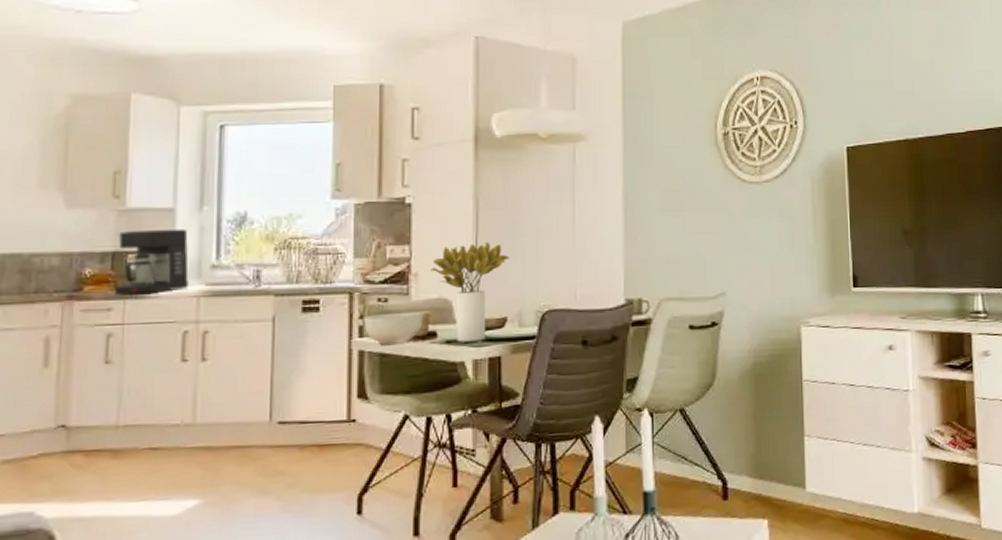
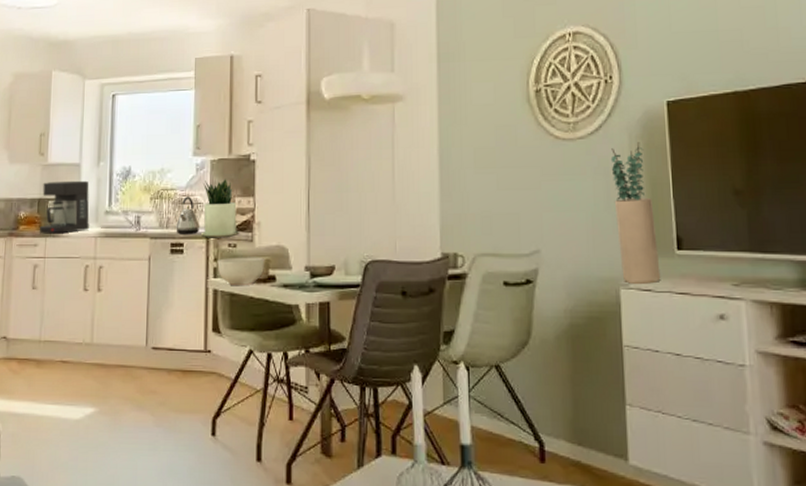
kettle: none [309,246,342,290] -> present [176,196,200,234]
planter: none [341,225,393,293] -> present [200,179,240,238]
flower bouquet: present [431,241,509,343] -> none [271,195,337,288]
vase: none [794,186,838,321] -> present [610,142,661,284]

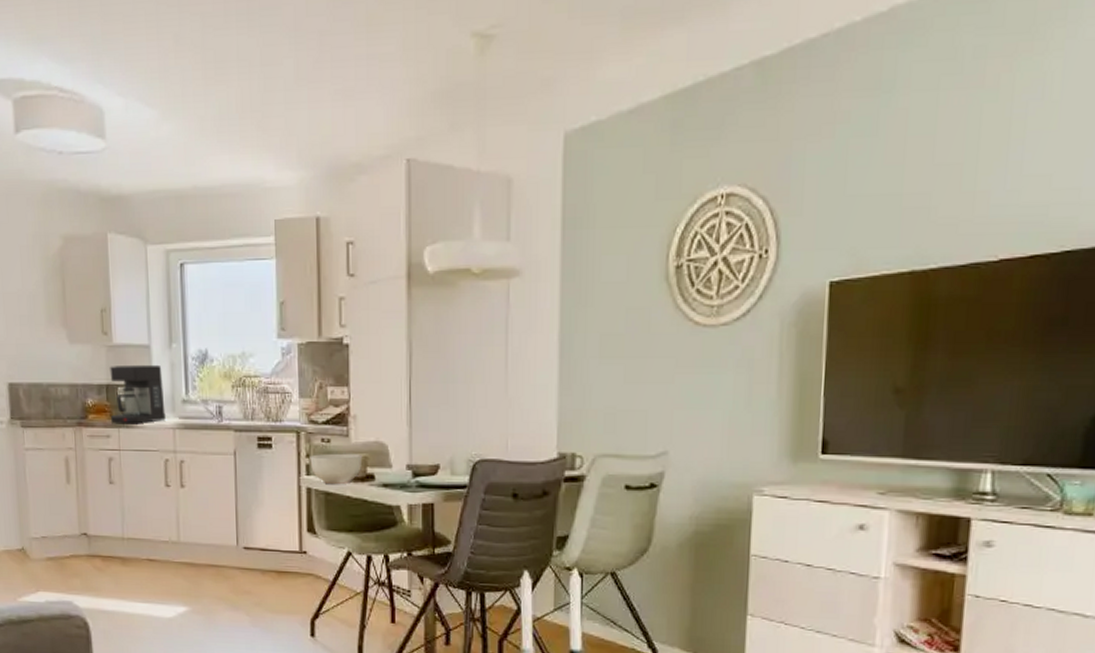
kettle: present [176,196,200,234] -> none [262,385,289,427]
planter: present [200,179,240,238] -> none [290,366,334,432]
vase: present [610,142,661,284] -> none [755,330,800,491]

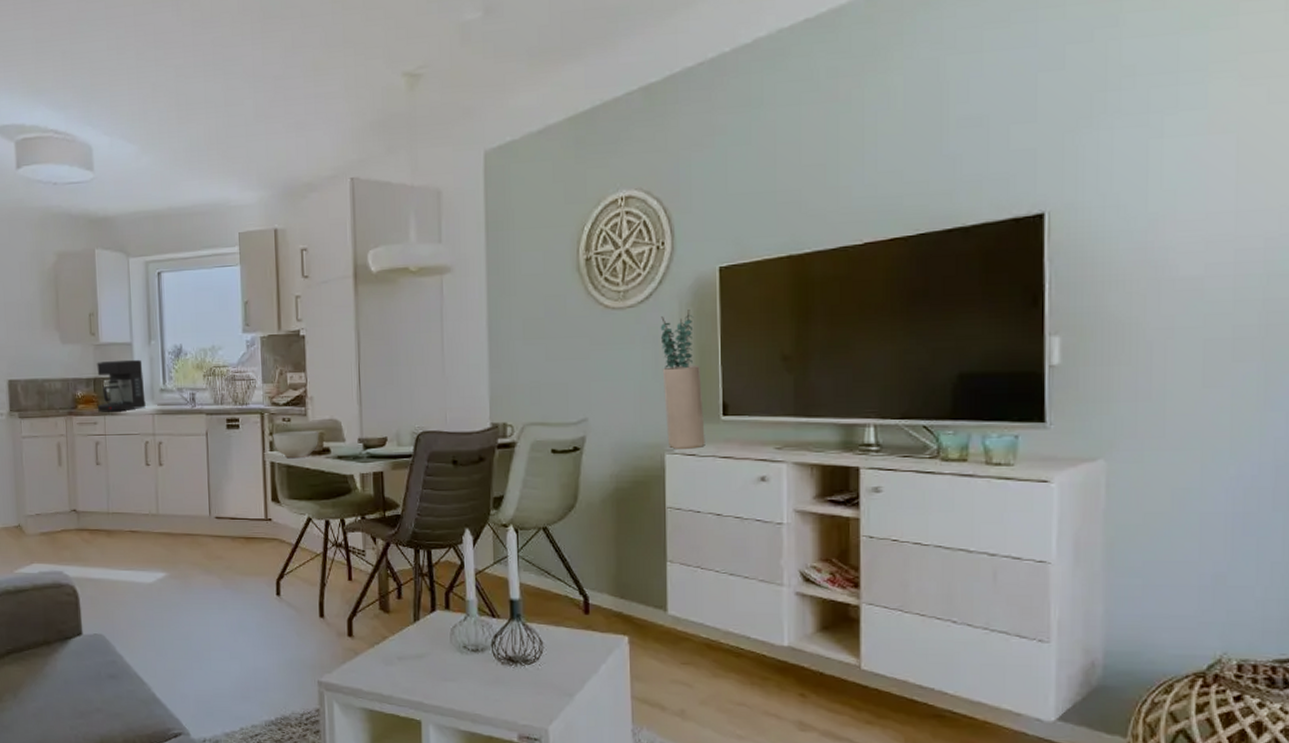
vase: none [755,330,800,491] -> present [660,309,705,449]

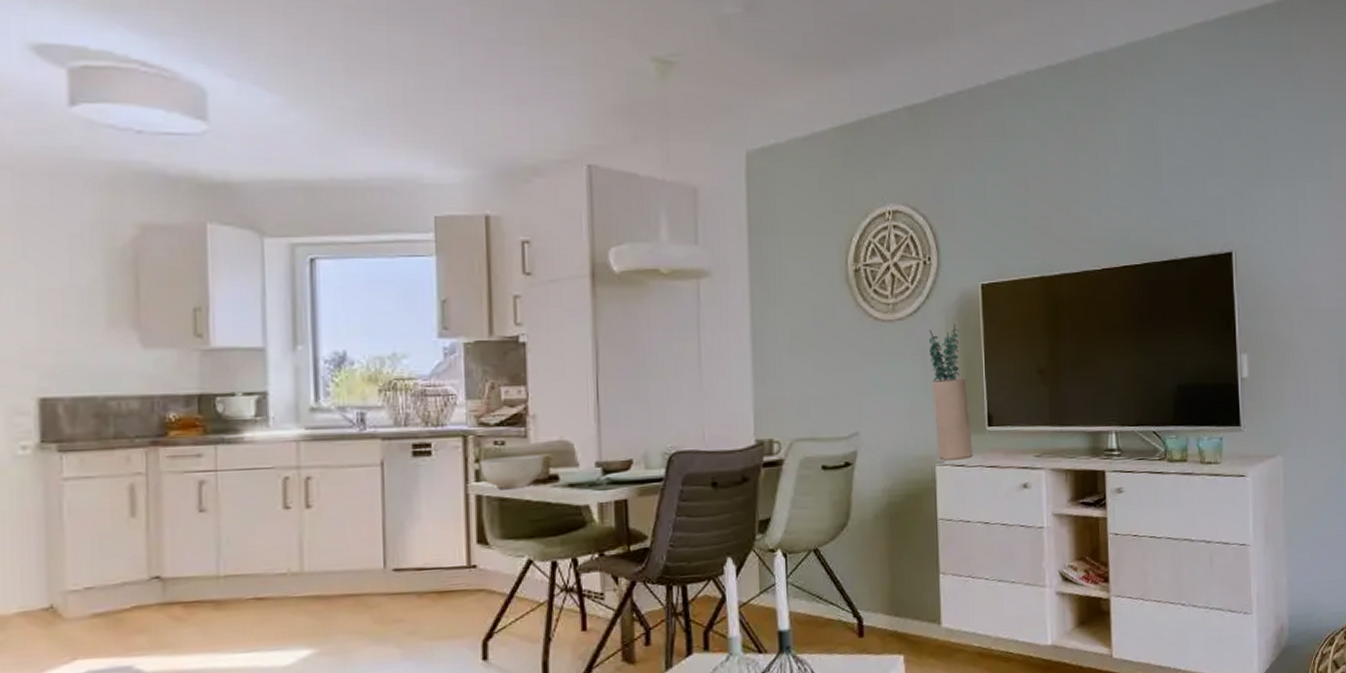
coffee maker: present [97,359,146,412] -> none [205,369,286,439]

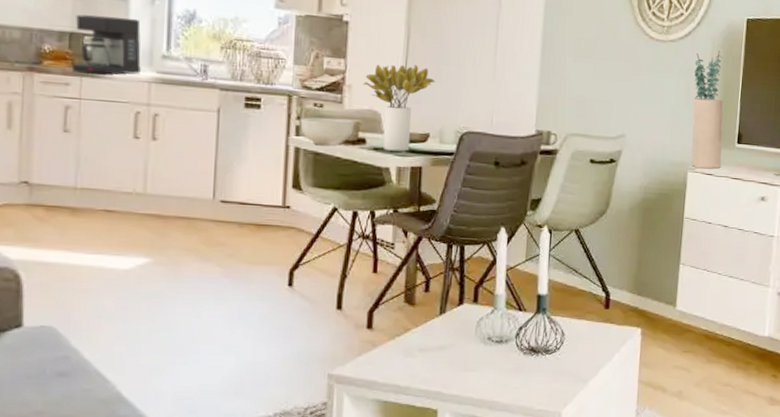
coffee maker: none [205,369,286,439] -> present [73,14,141,75]
flower bouquet: none [549,381,633,487] -> present [363,64,435,152]

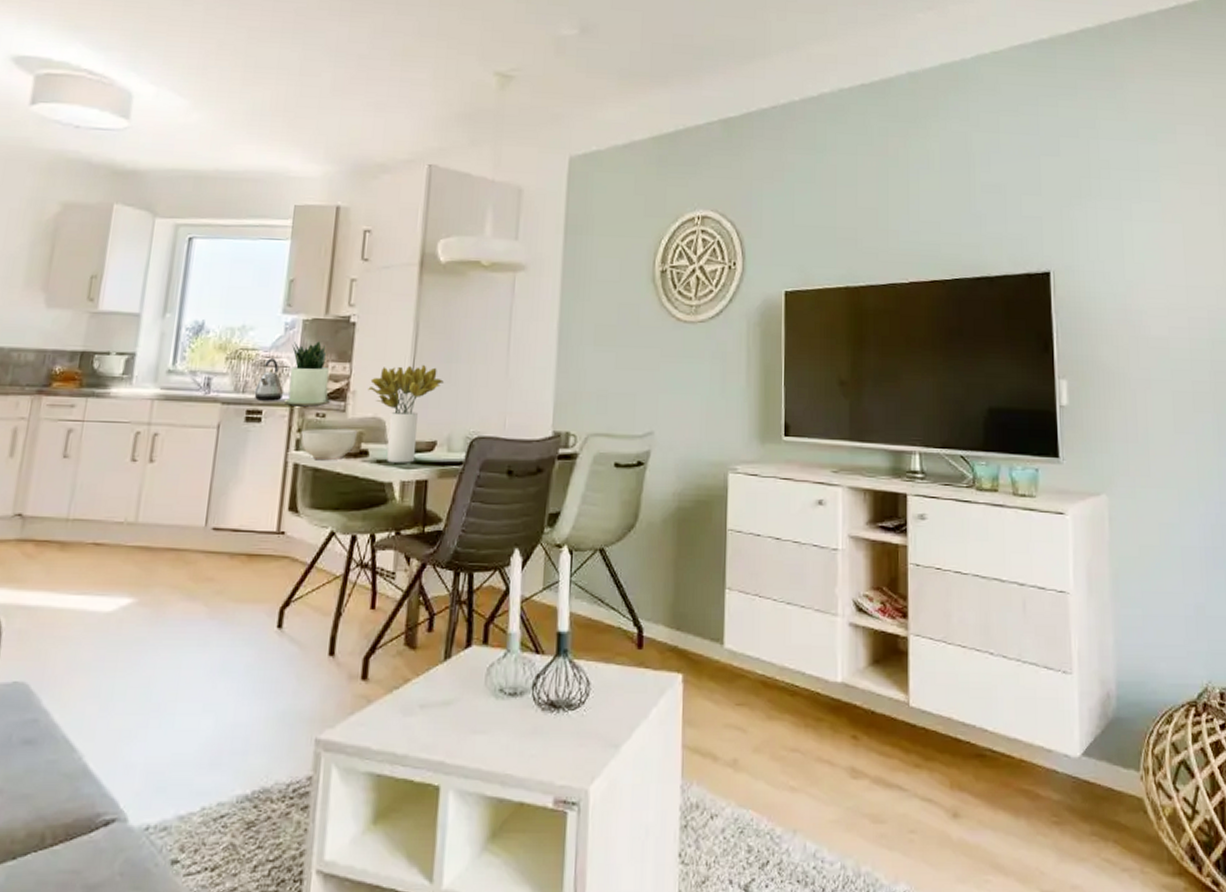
coffee maker: present [73,14,141,75] -> none [79,332,150,394]
kettle: none [252,50,282,90] -> present [254,358,285,401]
planter: none [281,36,328,97] -> present [283,341,331,407]
vase: present [691,51,724,170] -> none [728,329,768,469]

